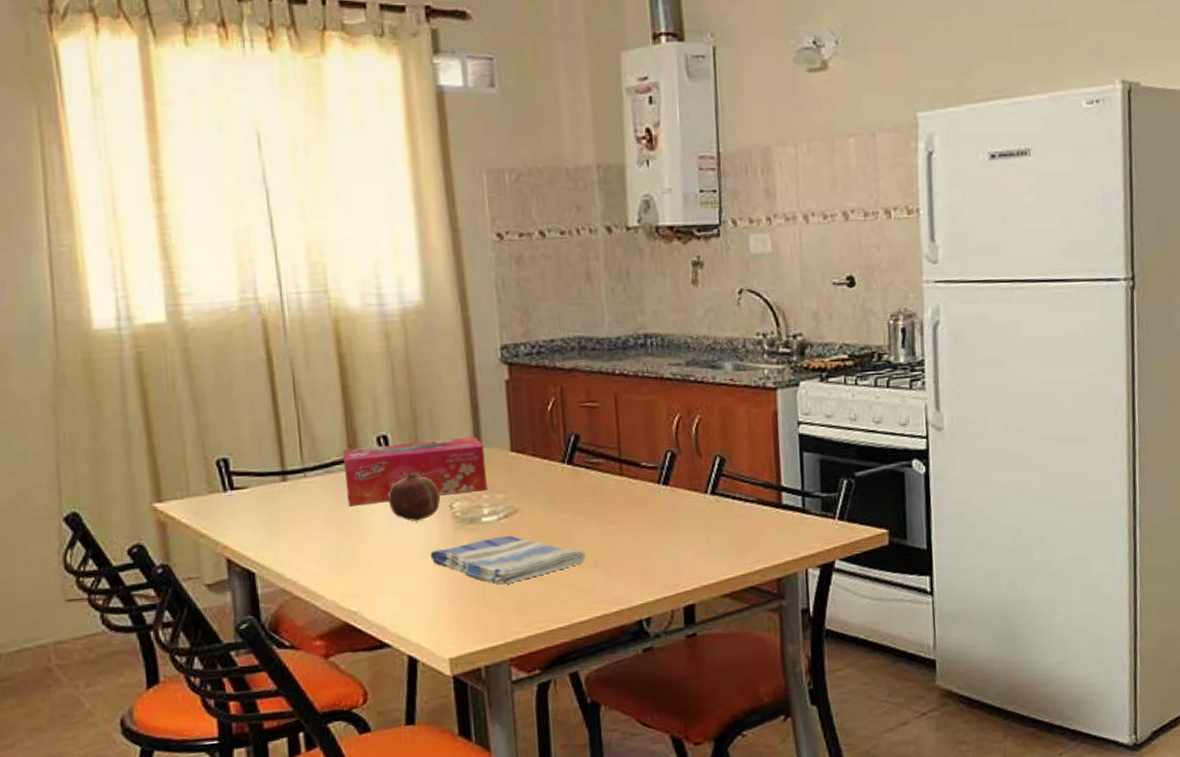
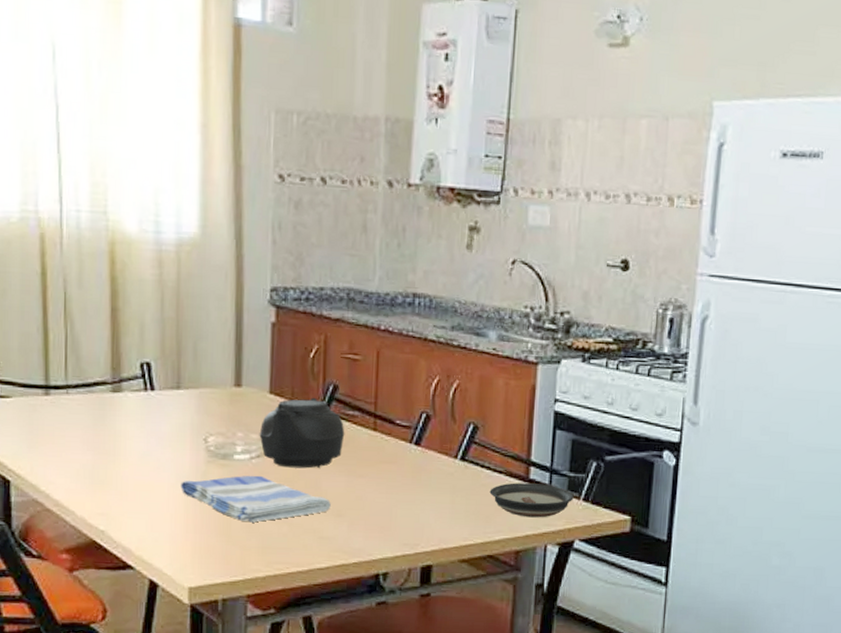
tissue box: present [342,436,487,506] -> none [105,371,244,429]
fruit: present [388,471,440,521] -> none [145,401,196,450]
teapot: none [505,449,595,524] -> present [259,397,351,469]
saucer: none [743,508,829,544] -> present [489,483,574,518]

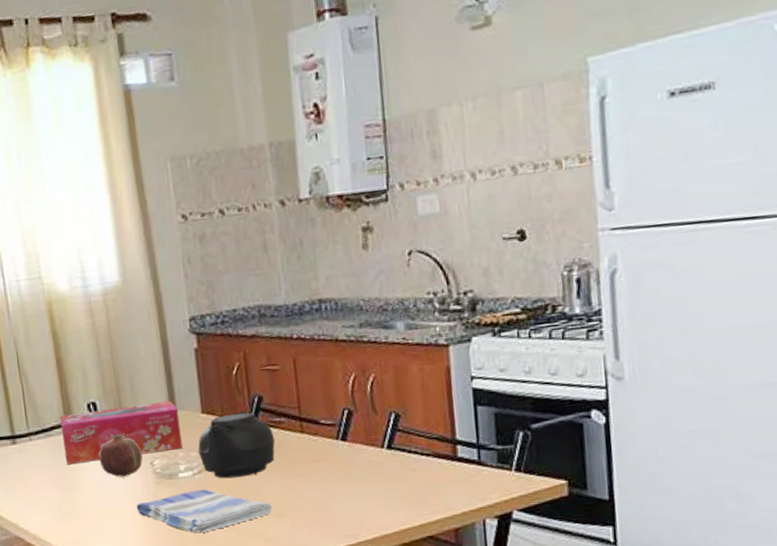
tissue box: none [105,371,244,429] -> present [59,400,182,465]
fruit: none [145,401,196,450] -> present [99,433,143,478]
saucer: present [489,483,574,518] -> none [420,460,505,495]

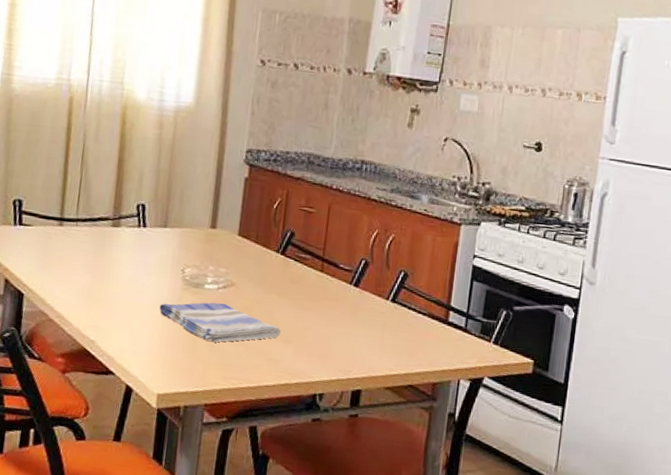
tissue box: present [59,400,182,465] -> none [104,209,218,263]
fruit: present [99,433,143,478] -> none [136,236,176,278]
teapot: present [198,410,277,479] -> none [227,241,304,300]

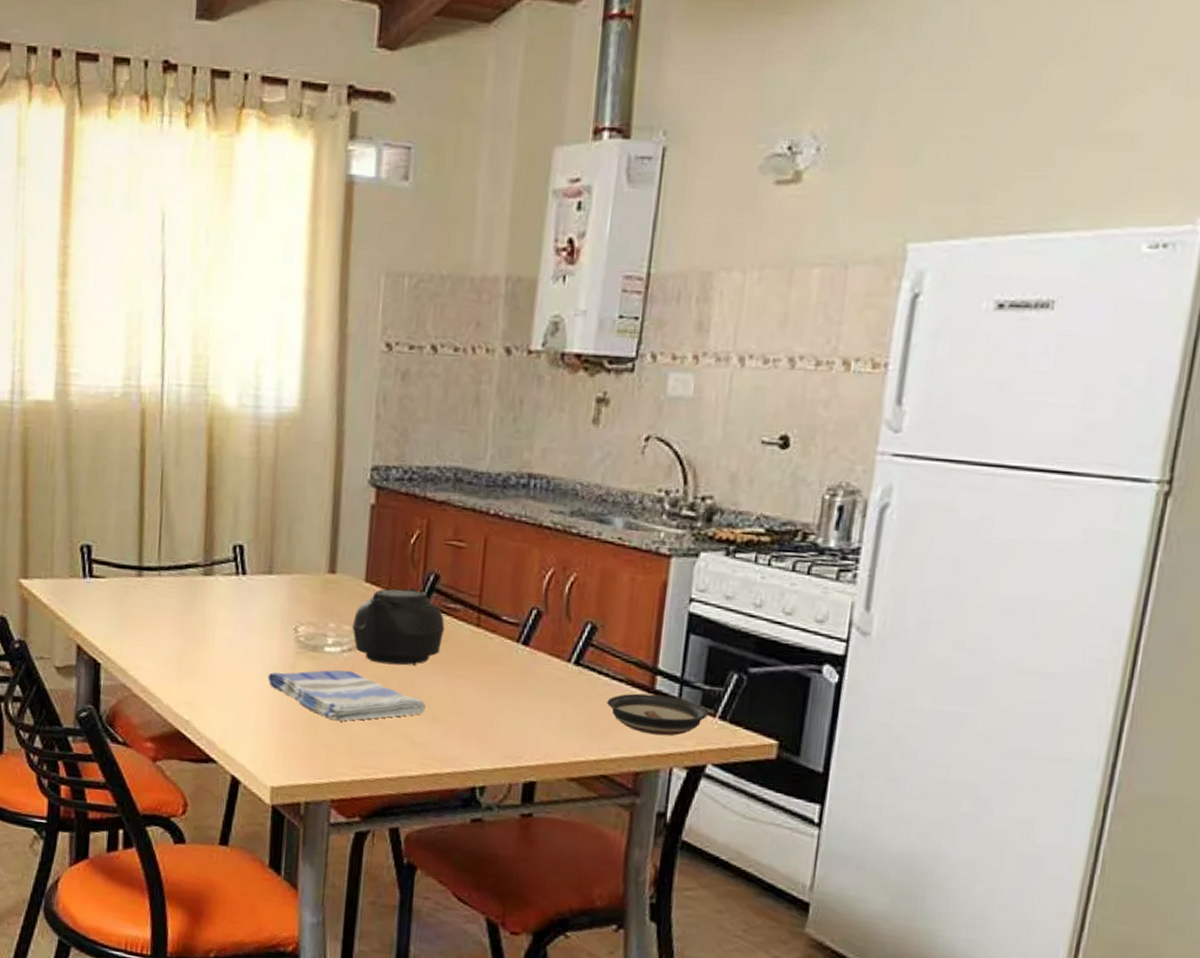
teapot: none [227,241,304,300] -> present [352,587,453,666]
saucer: none [414,324,485,356] -> present [606,693,708,736]

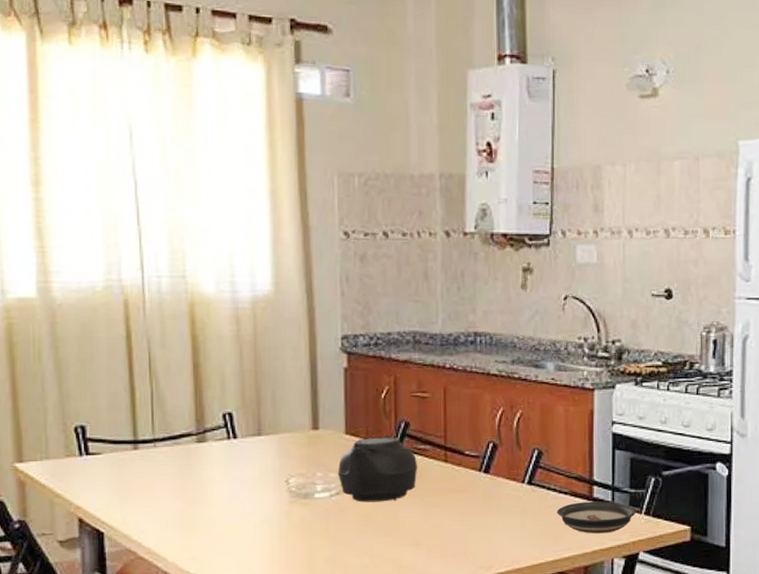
dish towel: present [268,670,426,722] -> none [266,511,408,557]

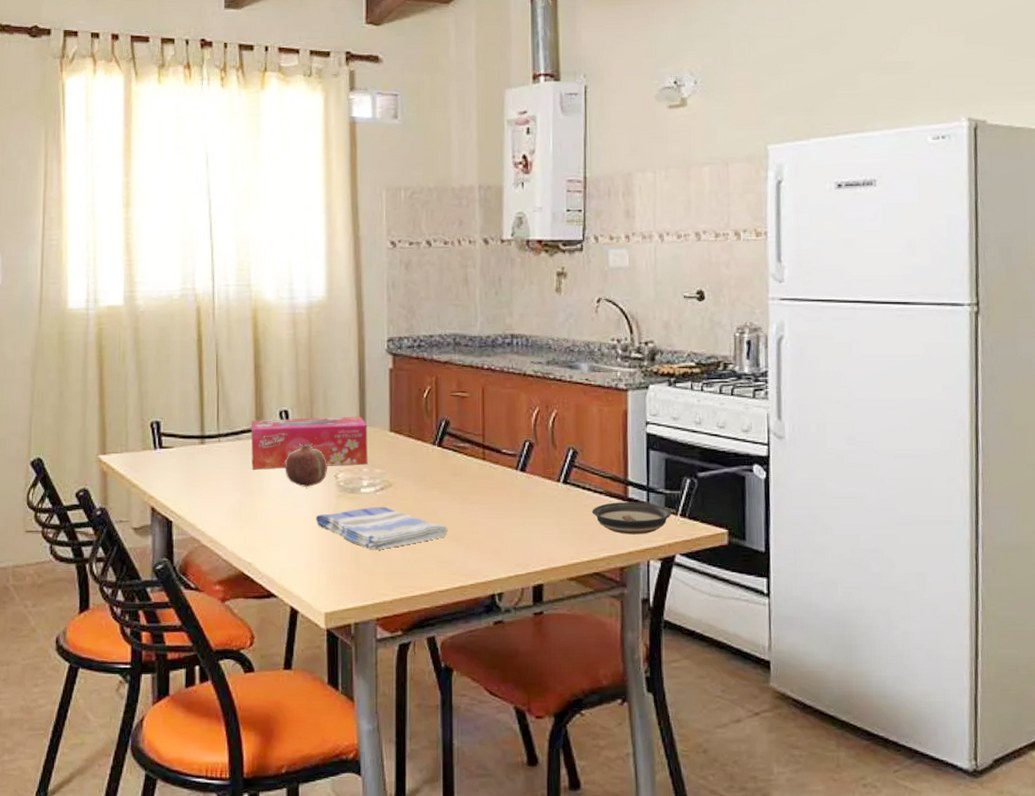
tissue box: none [190,418,321,476] -> present [251,416,367,470]
fruit: none [230,447,277,493] -> present [285,443,327,487]
dish towel: none [266,511,408,557] -> present [316,506,448,550]
teapot: present [337,435,423,503] -> none [382,433,462,498]

